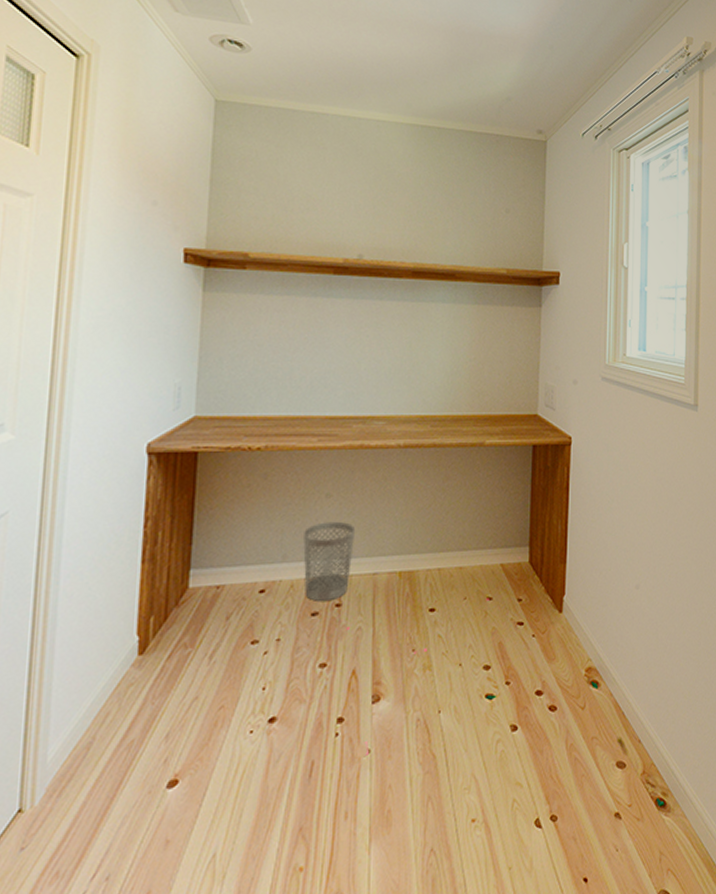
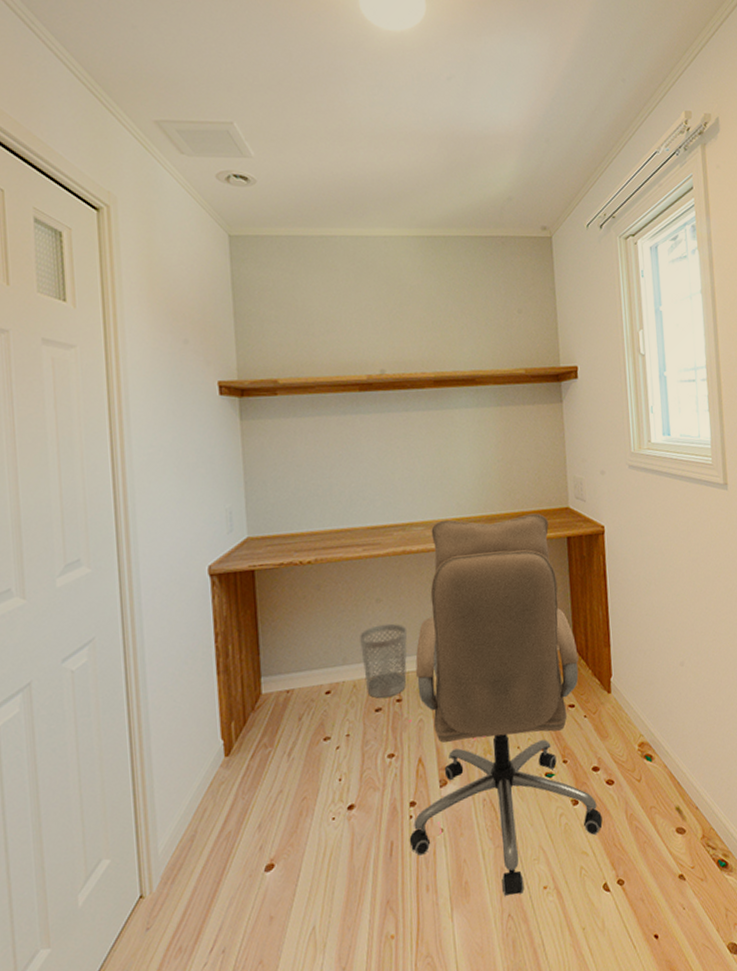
office chair: none [332,416,541,828] -> present [409,513,603,896]

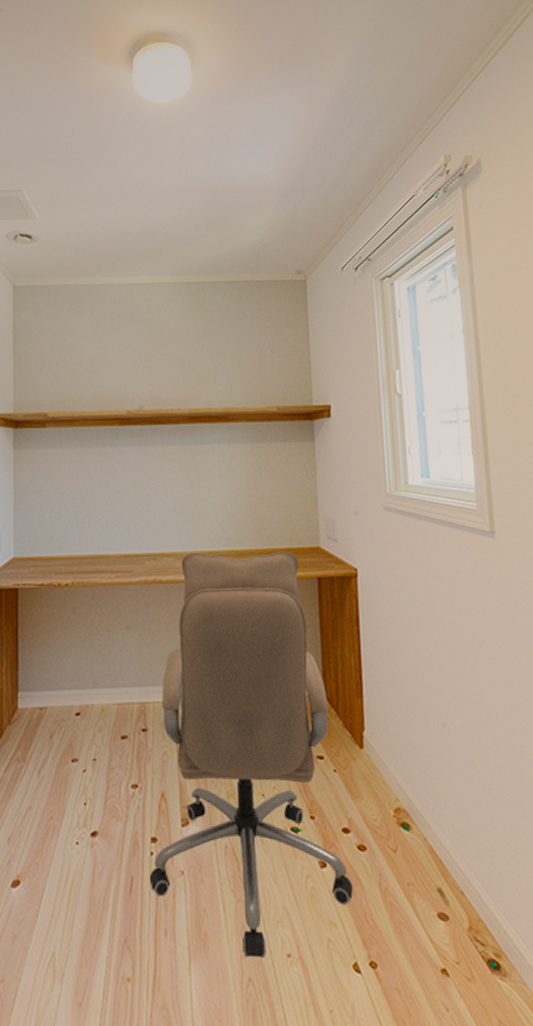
wastebasket: present [360,623,408,698] -> none [110,651,155,725]

